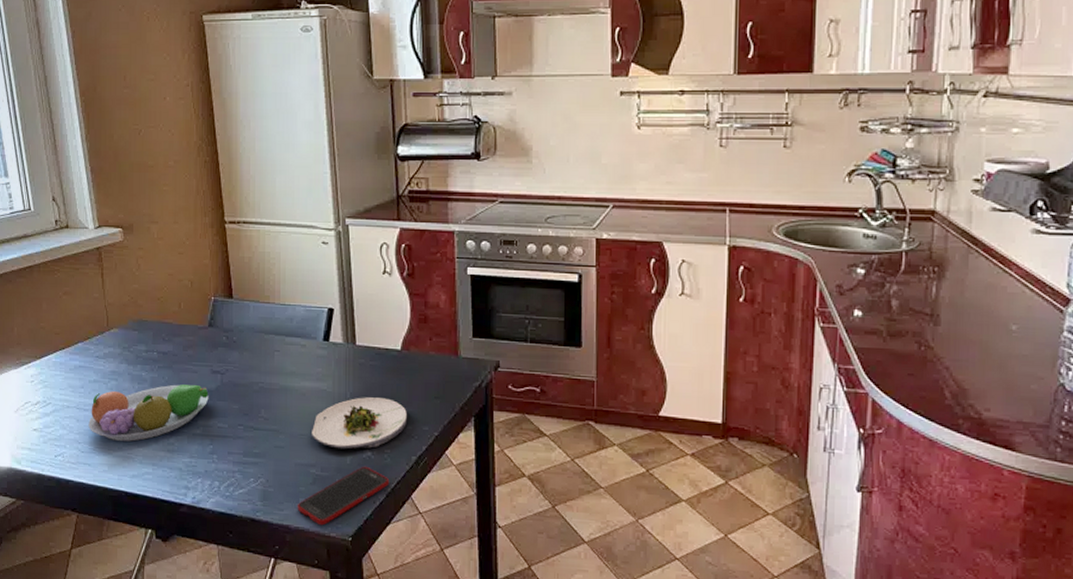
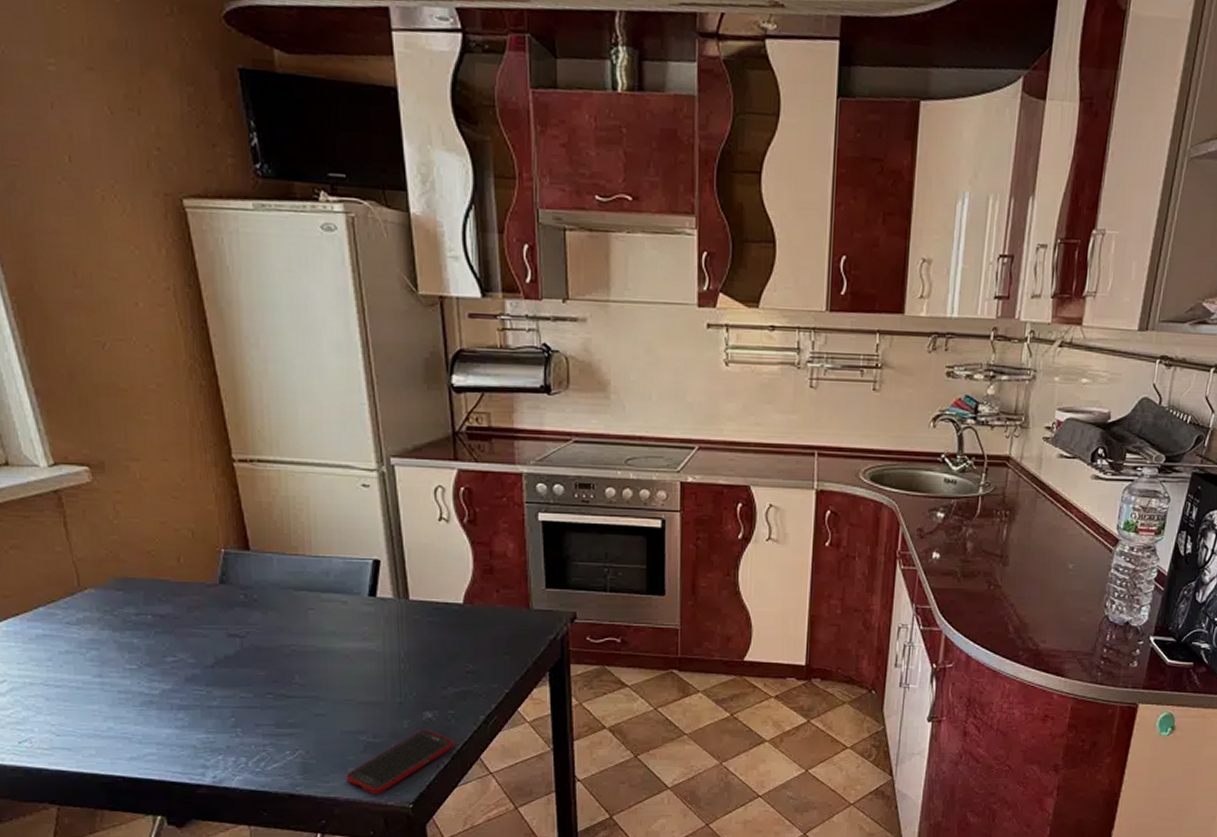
fruit bowl: present [88,384,209,442] -> none [63,651,226,719]
salad plate: present [312,397,407,450] -> none [360,656,473,713]

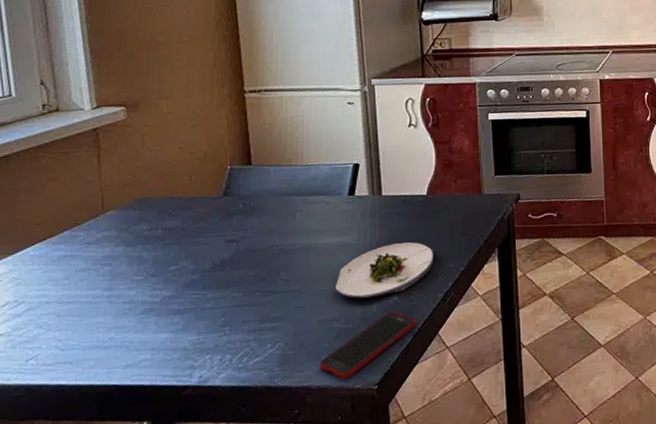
salad plate: none [360,656,473,713] -> present [336,242,433,299]

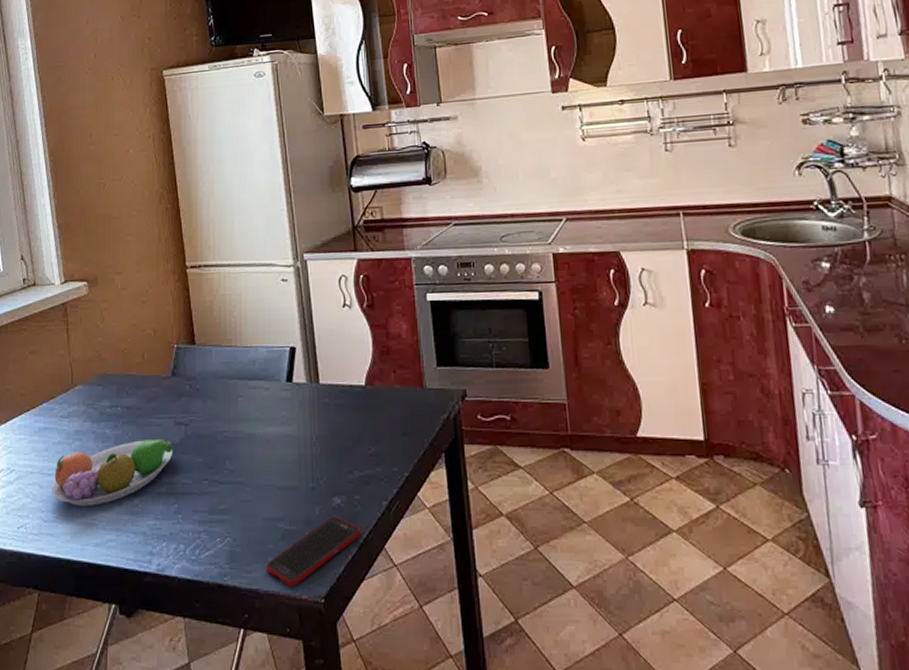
fruit bowl: none [72,257,222,331] -> present [52,439,173,506]
salad plate: present [336,242,433,299] -> none [278,439,375,499]

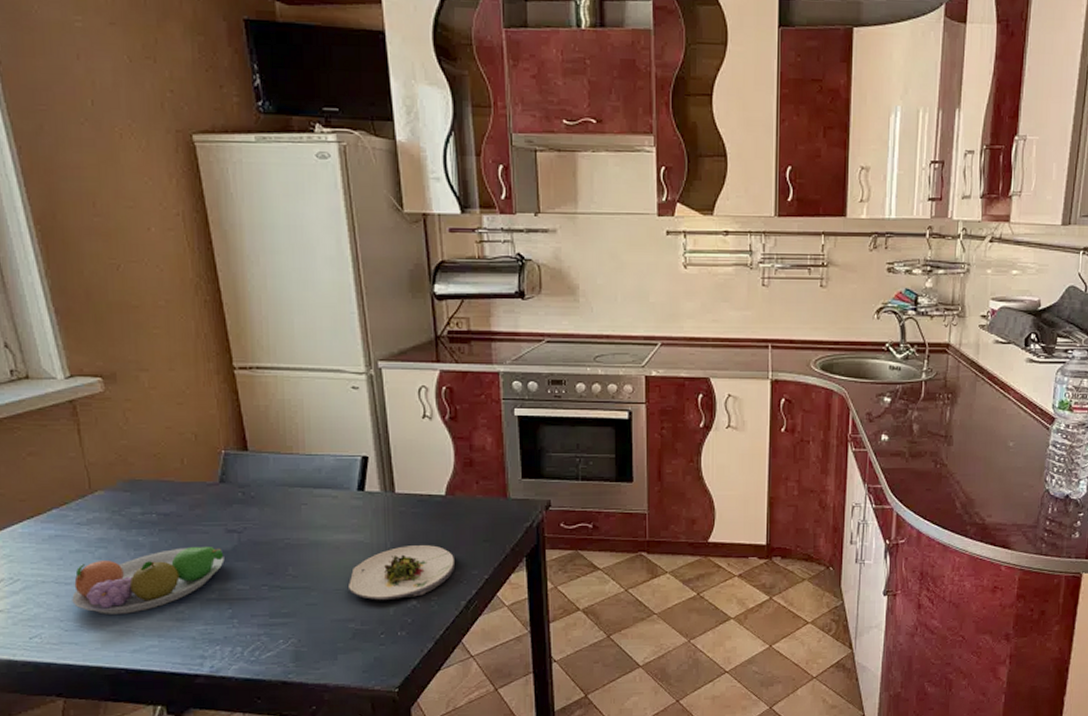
cell phone: present [265,516,361,587] -> none [335,615,438,680]
salad plate: none [278,439,375,499] -> present [349,545,454,601]

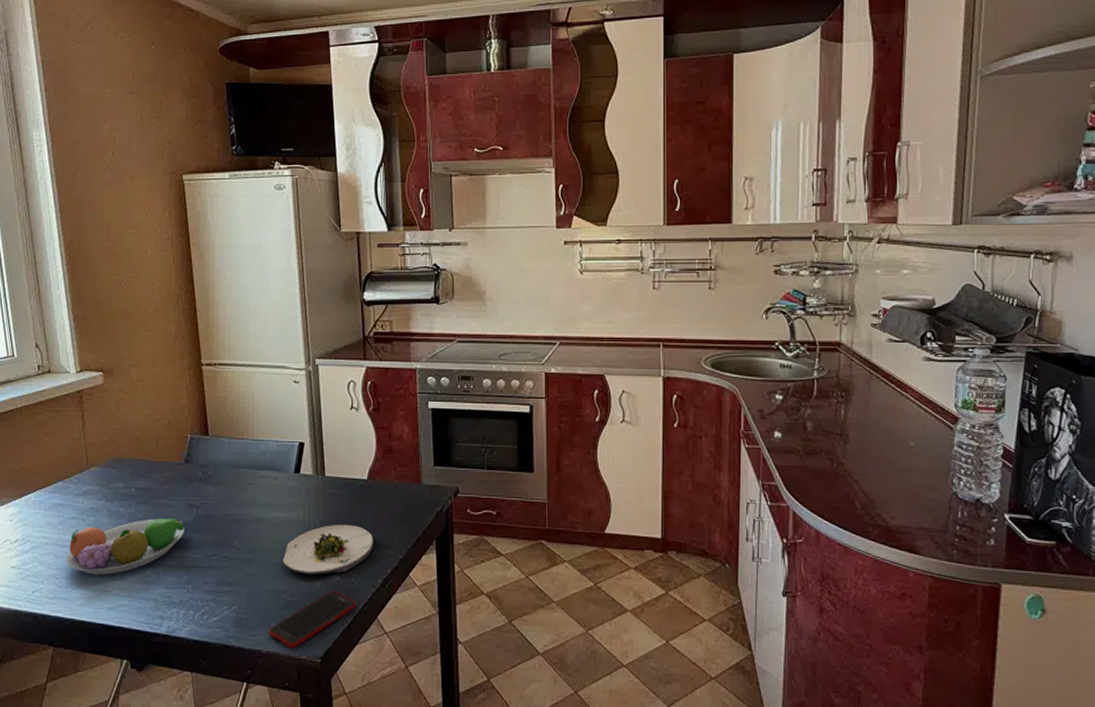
cell phone: none [335,615,438,680] -> present [268,590,357,649]

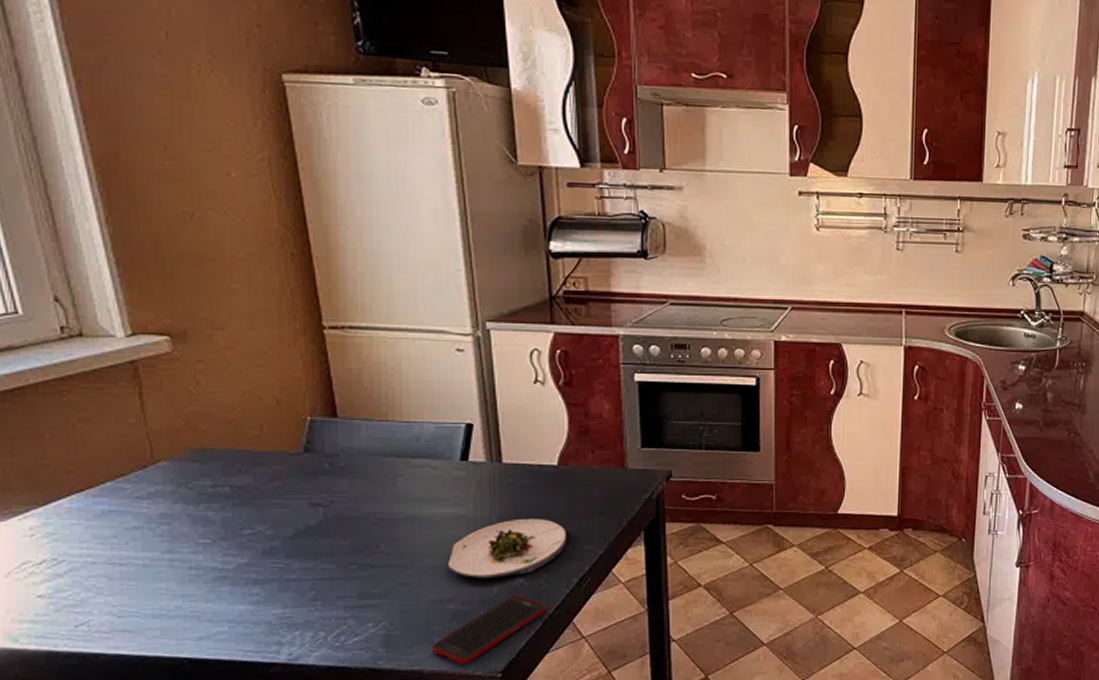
fruit bowl: present [66,518,185,575] -> none [127,522,307,598]

